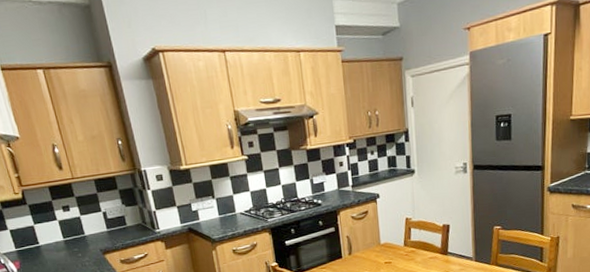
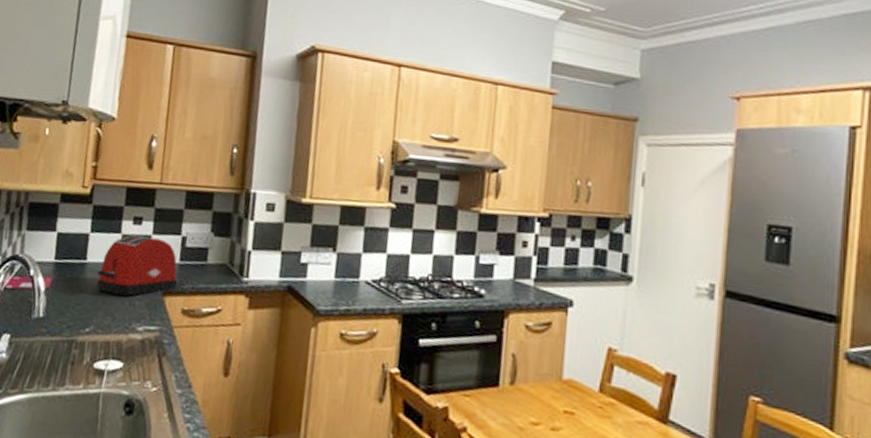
toaster: none [50,217,111,262] -> present [96,234,178,296]

